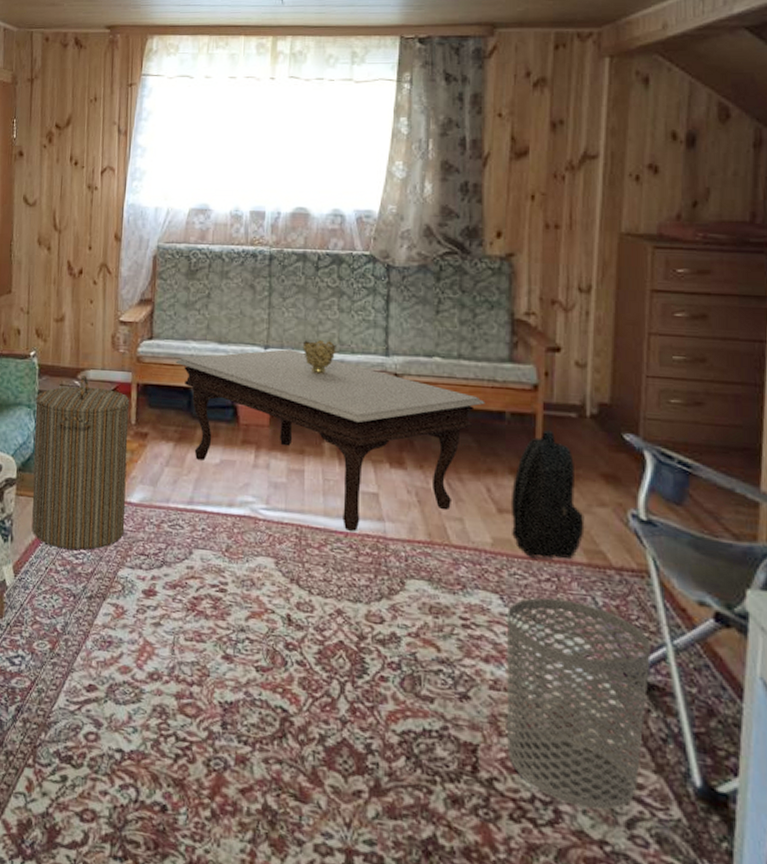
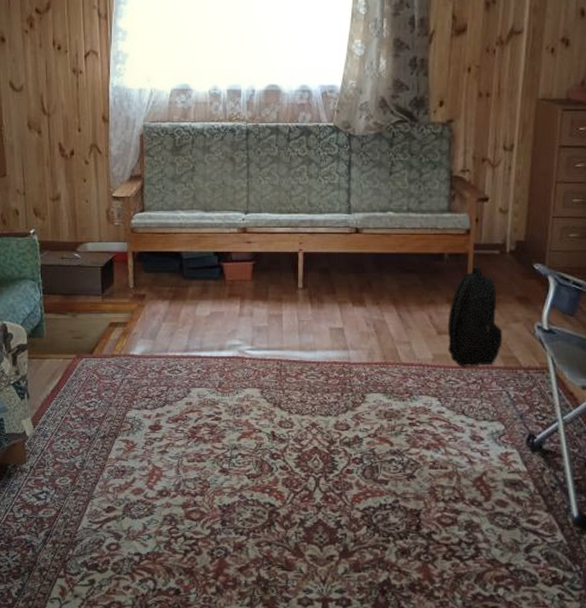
laundry hamper: present [31,375,130,550] -> none [39,248,130,400]
coffee table: present [175,348,485,531] -> none [166,212,429,360]
decorative bowl: present [302,340,336,374] -> none [278,204,307,233]
waste bin: present [507,597,651,810] -> none [442,396,547,543]

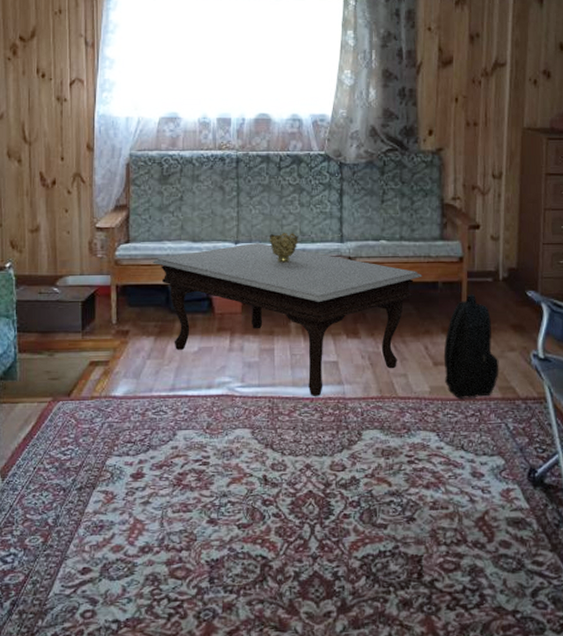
coffee table: none [166,212,429,360] -> present [152,242,423,396]
decorative bowl: none [278,204,307,233] -> present [269,233,299,263]

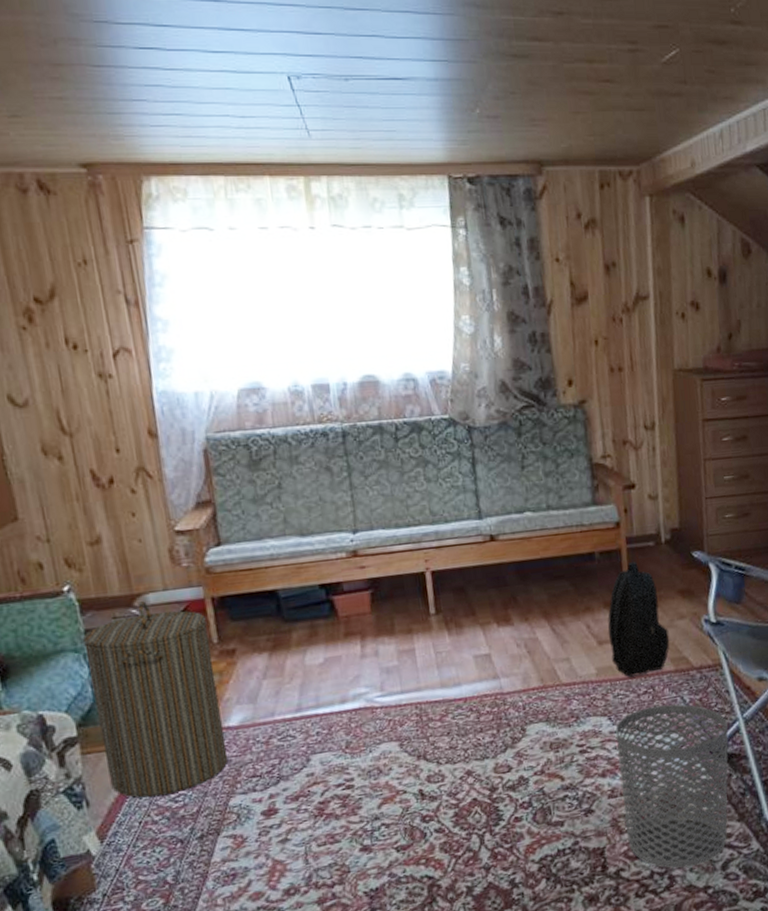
laundry hamper: none [14,282,111,448] -> present [83,601,229,798]
coffee table: present [152,242,423,396] -> none [253,528,577,696]
decorative bowl: present [269,233,299,263] -> none [393,513,430,550]
waste bin: none [443,429,547,588] -> present [616,704,729,868]

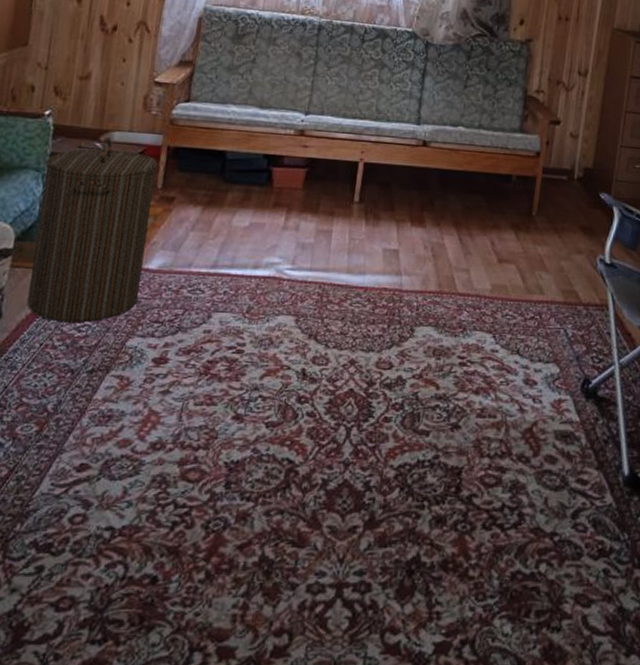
backpack: present [607,562,670,677] -> none [508,191,565,300]
waste bin: present [616,704,729,868] -> none [486,333,603,507]

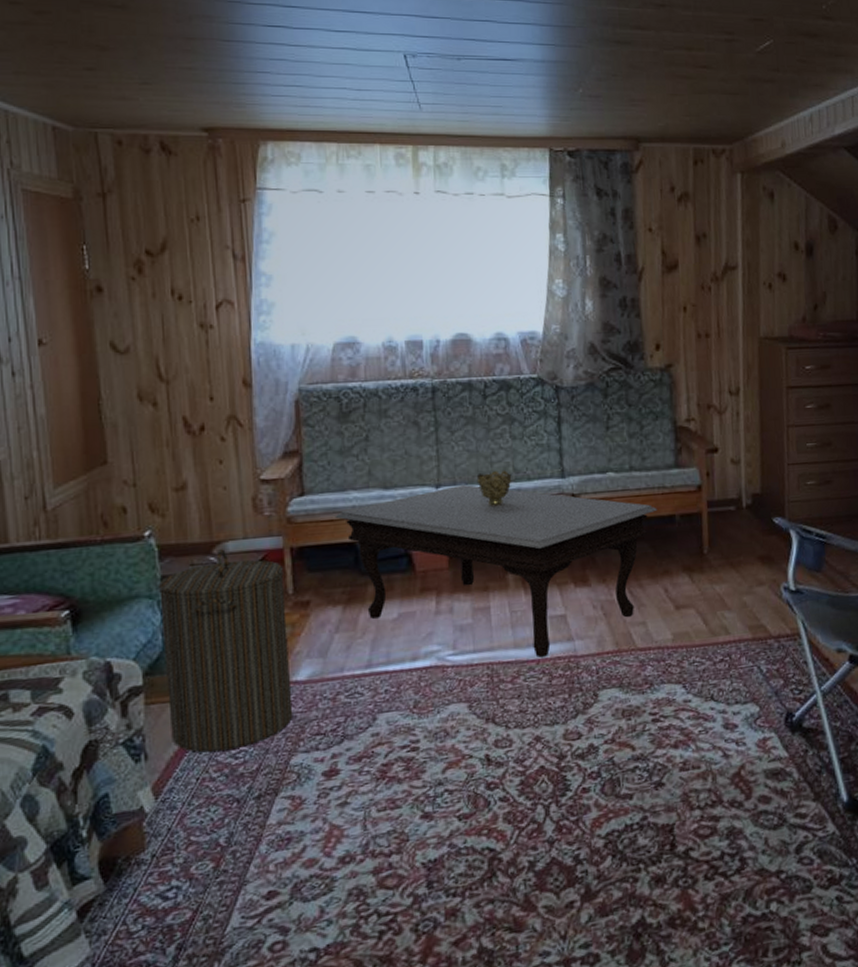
coffee table: none [212,115,497,286] -> present [335,484,657,658]
decorative bowl: none [342,108,374,140] -> present [476,470,512,506]

